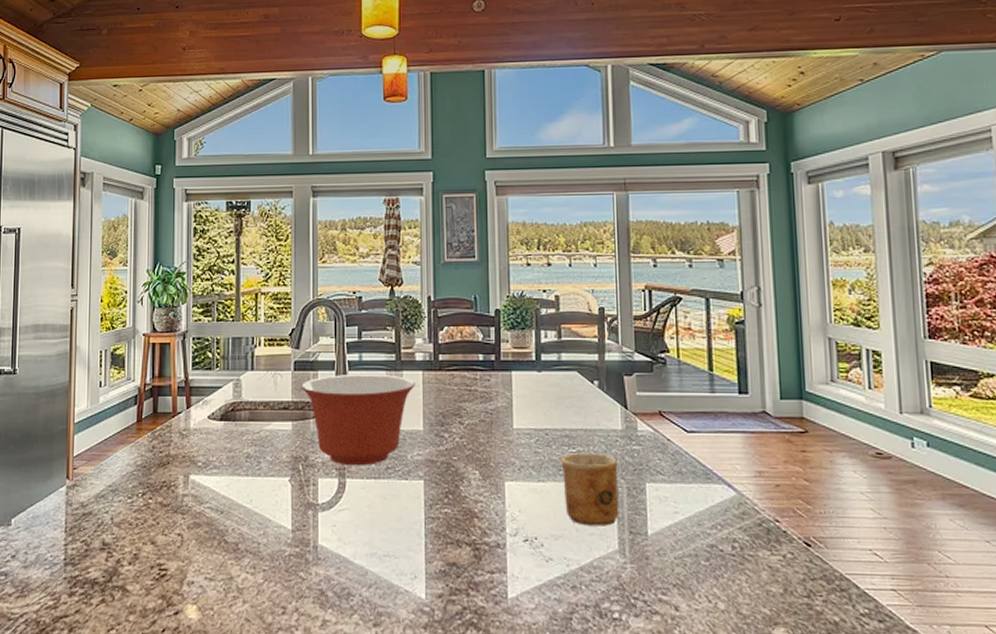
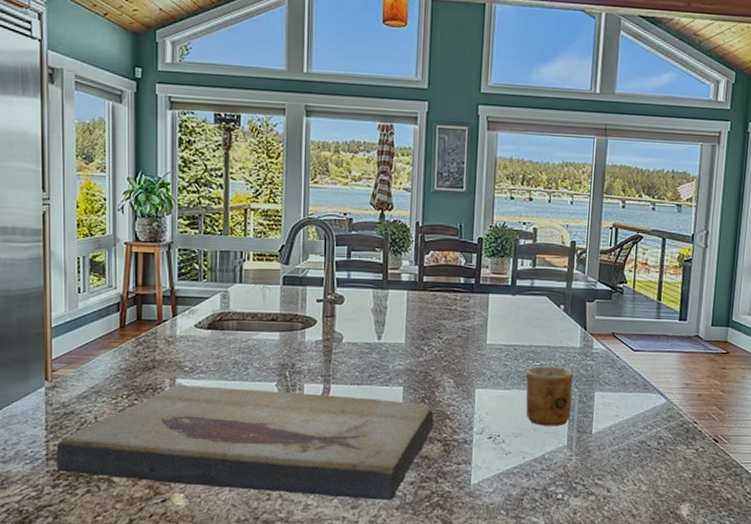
fish fossil: none [74,482,460,618] -> present [56,385,434,501]
mixing bowl: present [301,375,415,466] -> none [290,291,400,374]

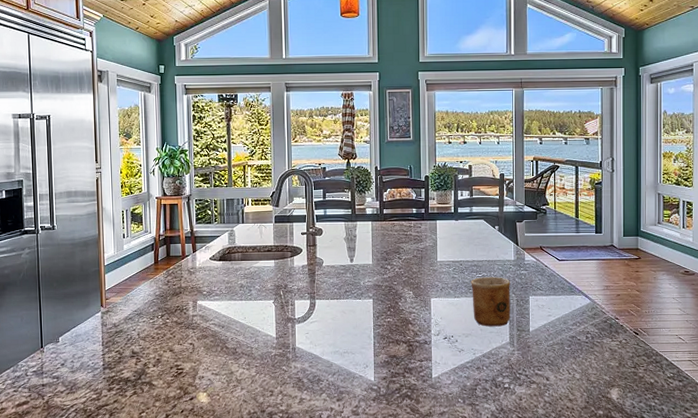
fish fossil: present [56,385,434,501] -> none [110,306,399,394]

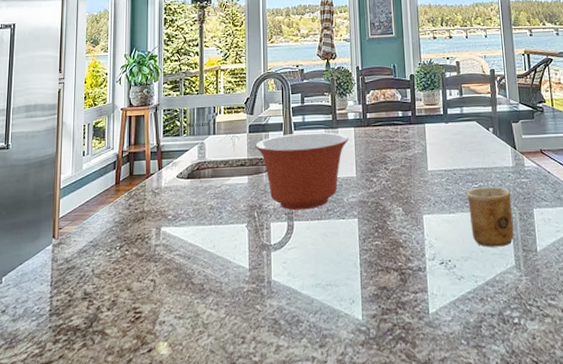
mixing bowl: none [281,225,366,291] -> present [255,132,349,211]

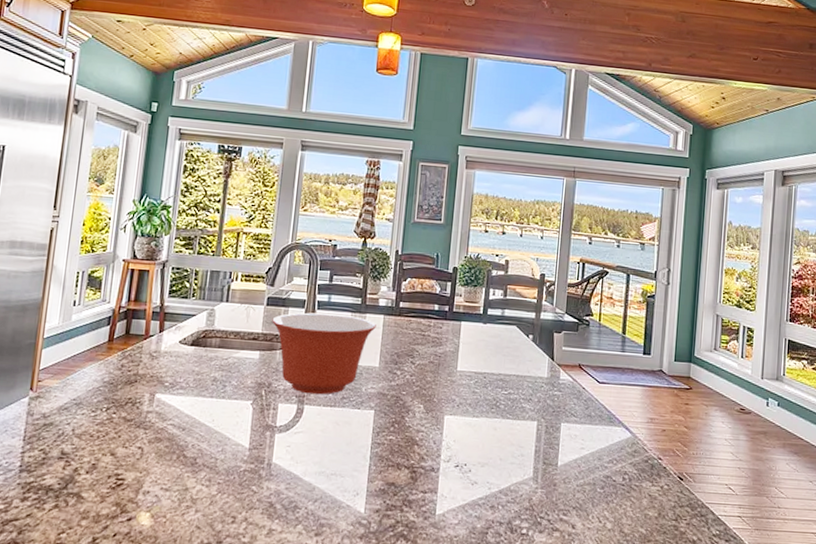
cup: present [466,187,514,247] -> none [493,394,541,457]

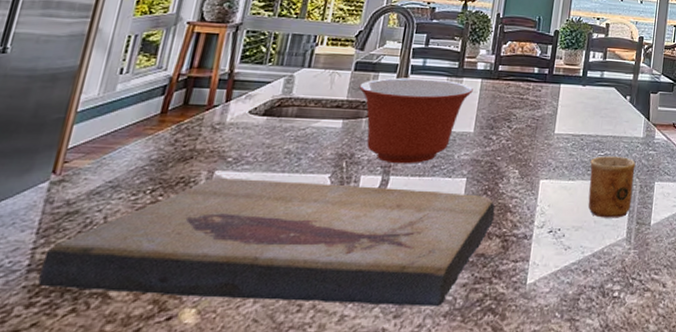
fish fossil: none [28,400,403,529] -> present [37,178,495,307]
cup: none [493,394,541,457] -> present [588,156,636,218]

